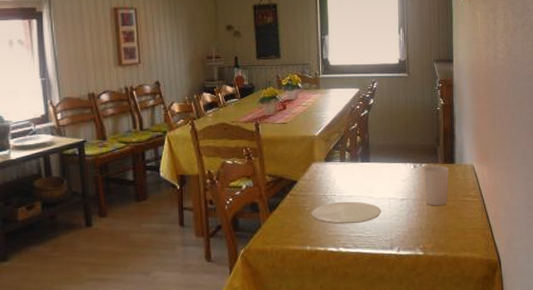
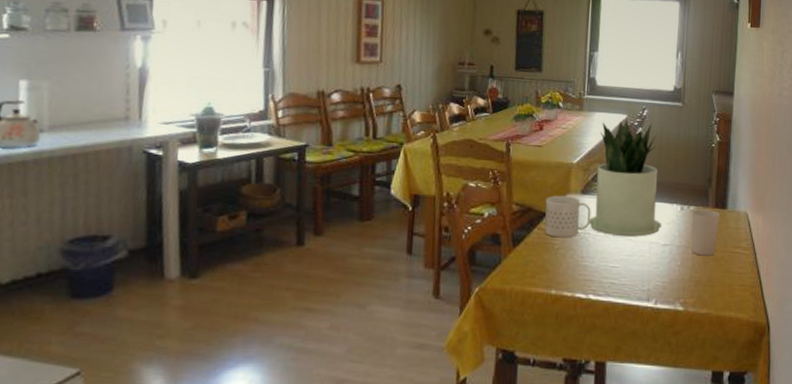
mug: none [294,164,335,201] -> present [544,195,591,238]
plate: present [312,201,382,225] -> none [561,241,641,269]
planter: none [334,93,398,196] -> present [589,120,661,237]

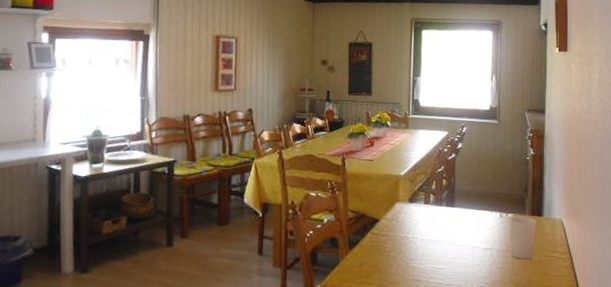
mug: present [544,195,591,238] -> none [376,203,418,242]
planter: present [589,120,661,237] -> none [416,136,482,242]

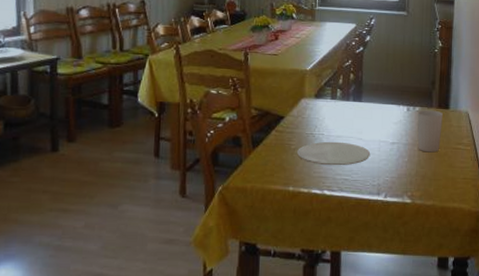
plate: none [392,245,464,270] -> present [297,141,371,166]

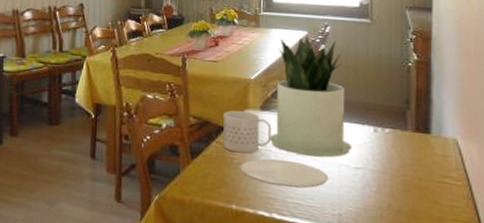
mug: none [281,99,325,139] -> present [222,110,272,154]
planter: none [323,28,389,137] -> present [270,36,352,158]
cup: present [417,109,443,153] -> none [387,132,422,184]

